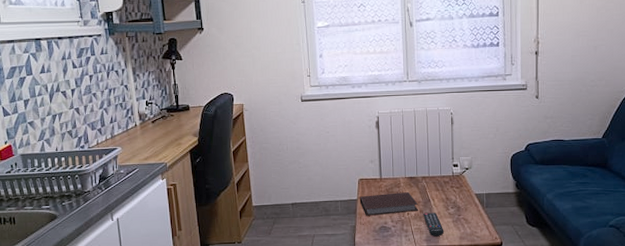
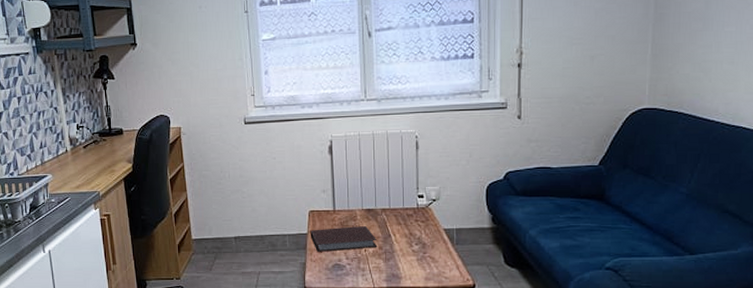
remote control: present [423,212,444,236] -> none [383,249,407,276]

